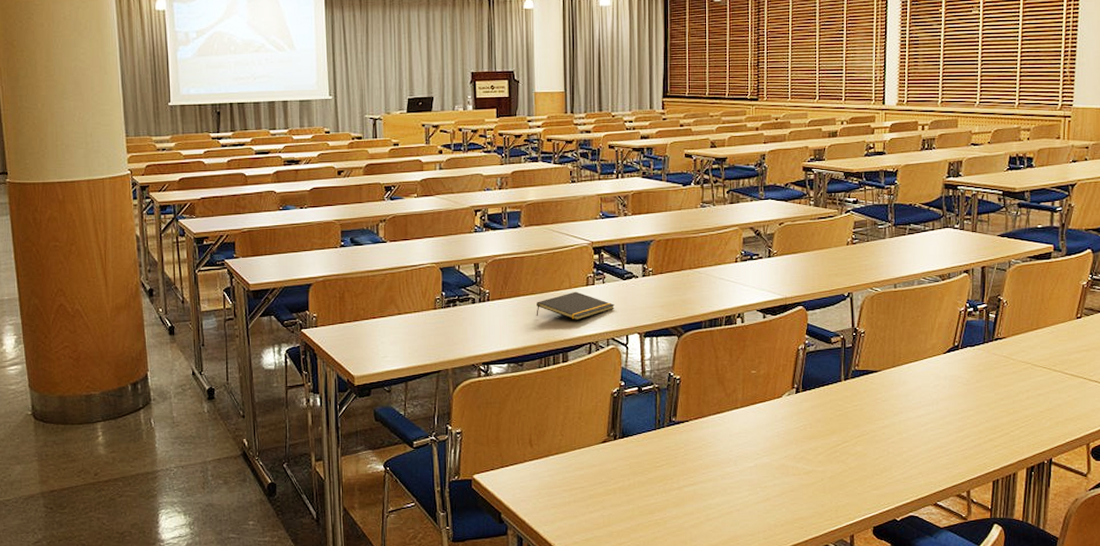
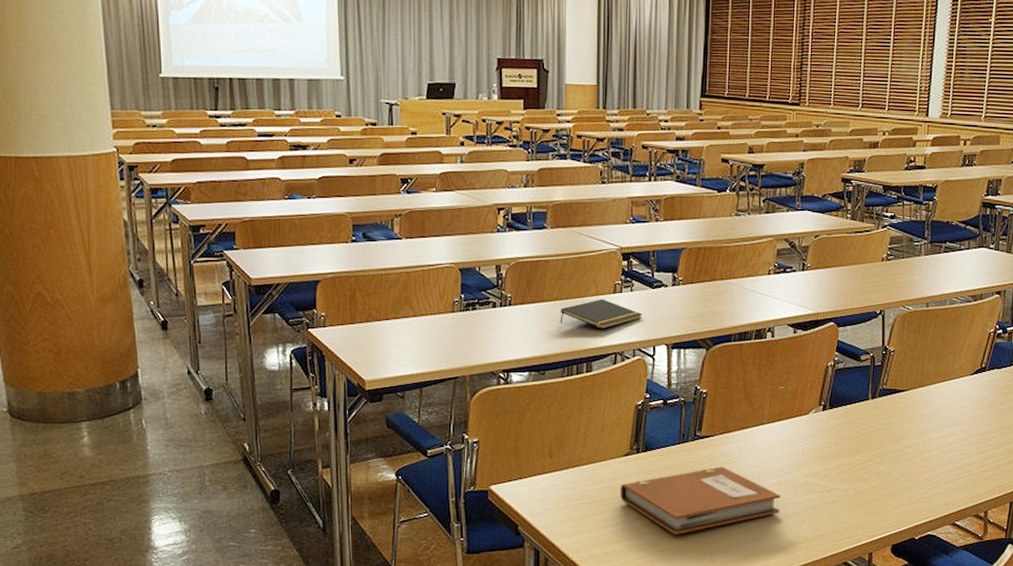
notebook: none [599,451,758,520] -> present [620,466,781,535]

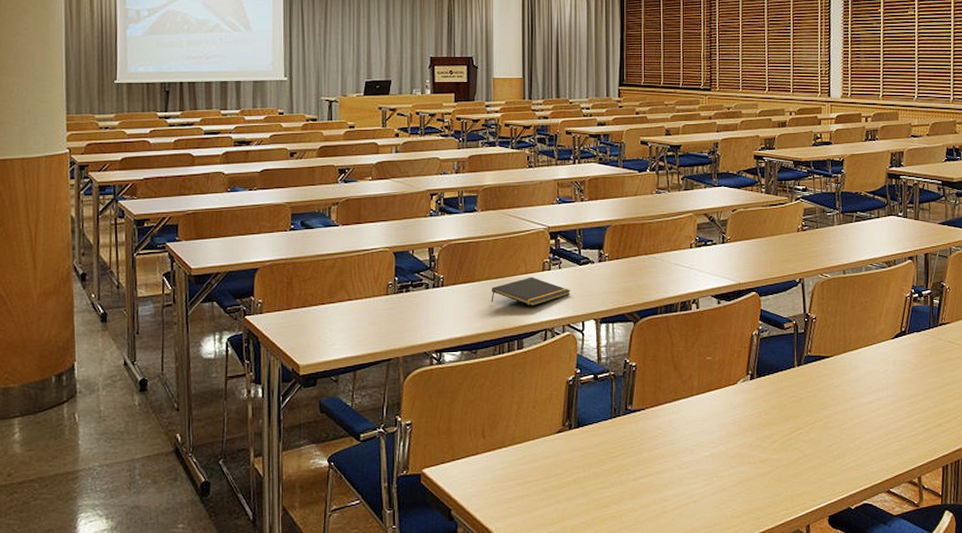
notebook: present [620,466,781,535] -> none [553,440,715,513]

